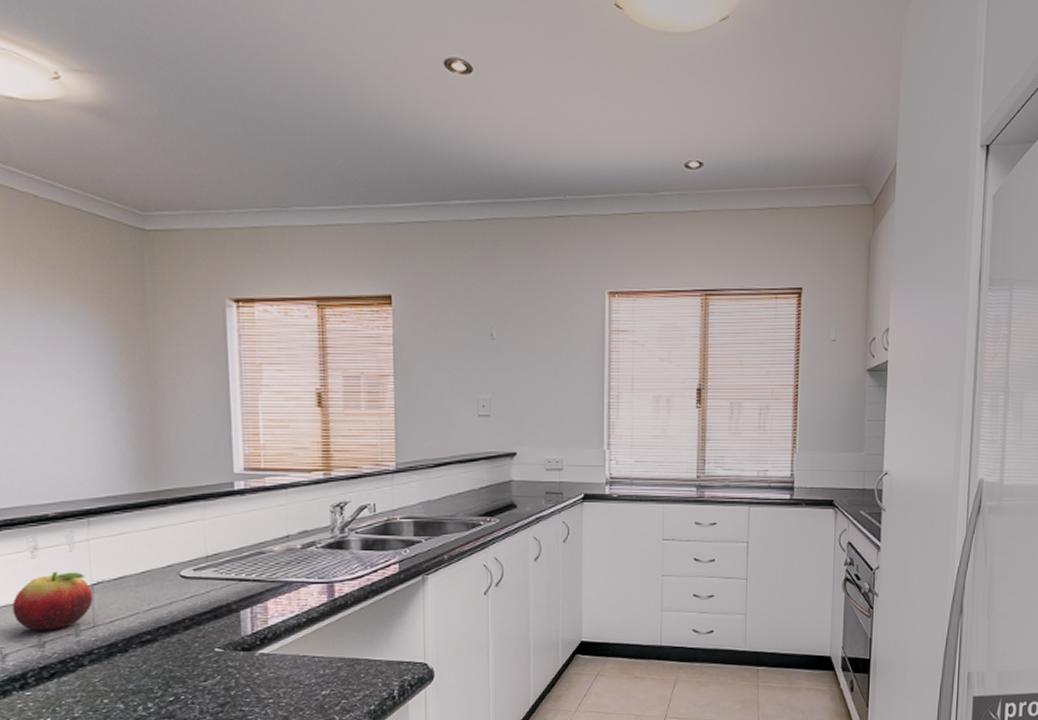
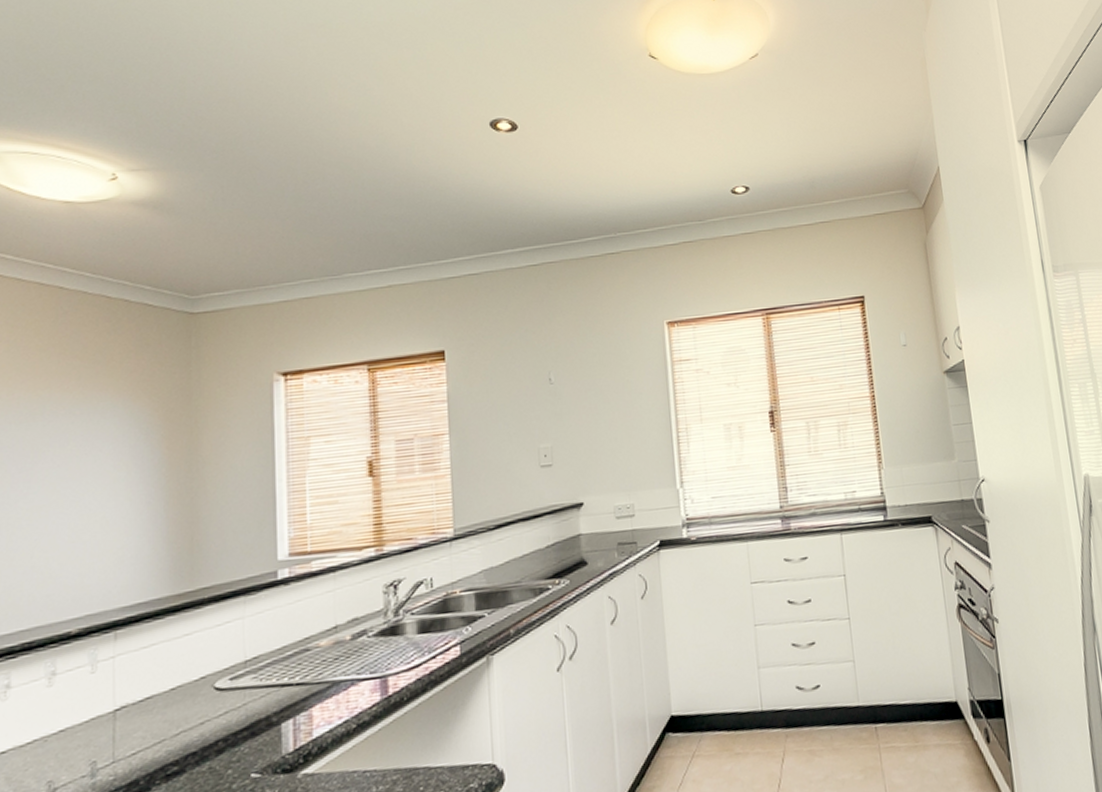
fruit: present [12,571,93,631] -> none [21,696,115,776]

